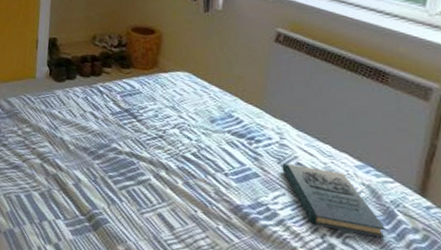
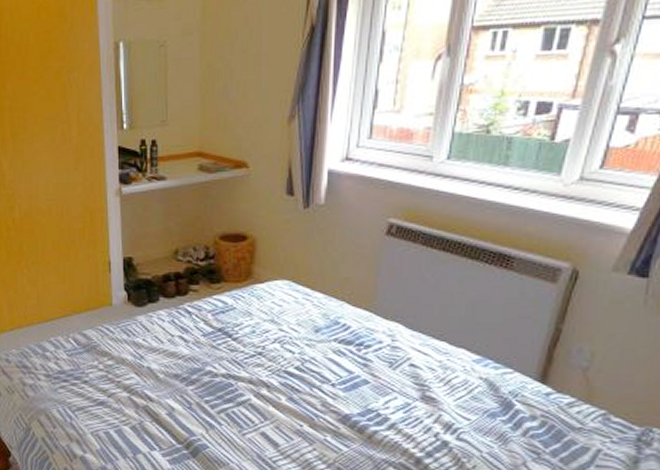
book: present [282,163,385,239] -> none [394,366,502,430]

